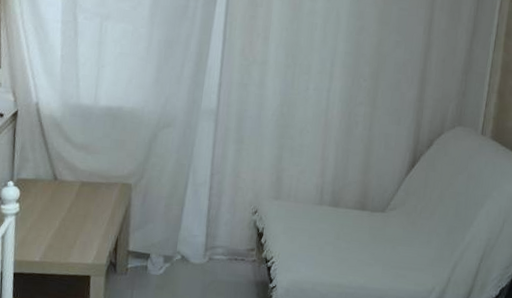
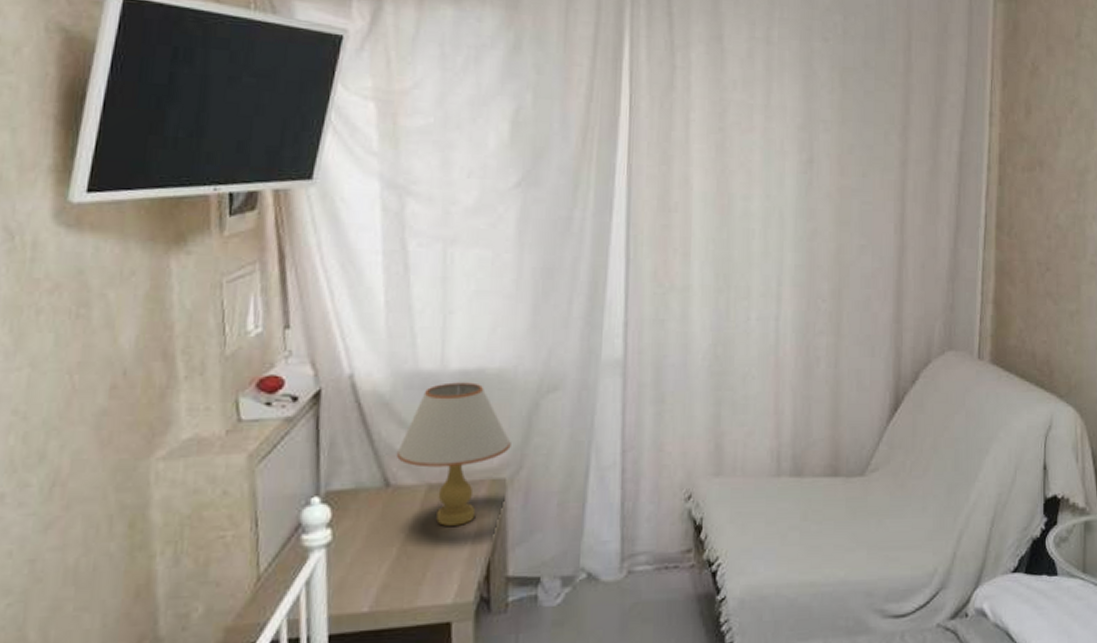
table lamp: none [62,114,137,212] -> present [396,382,511,526]

